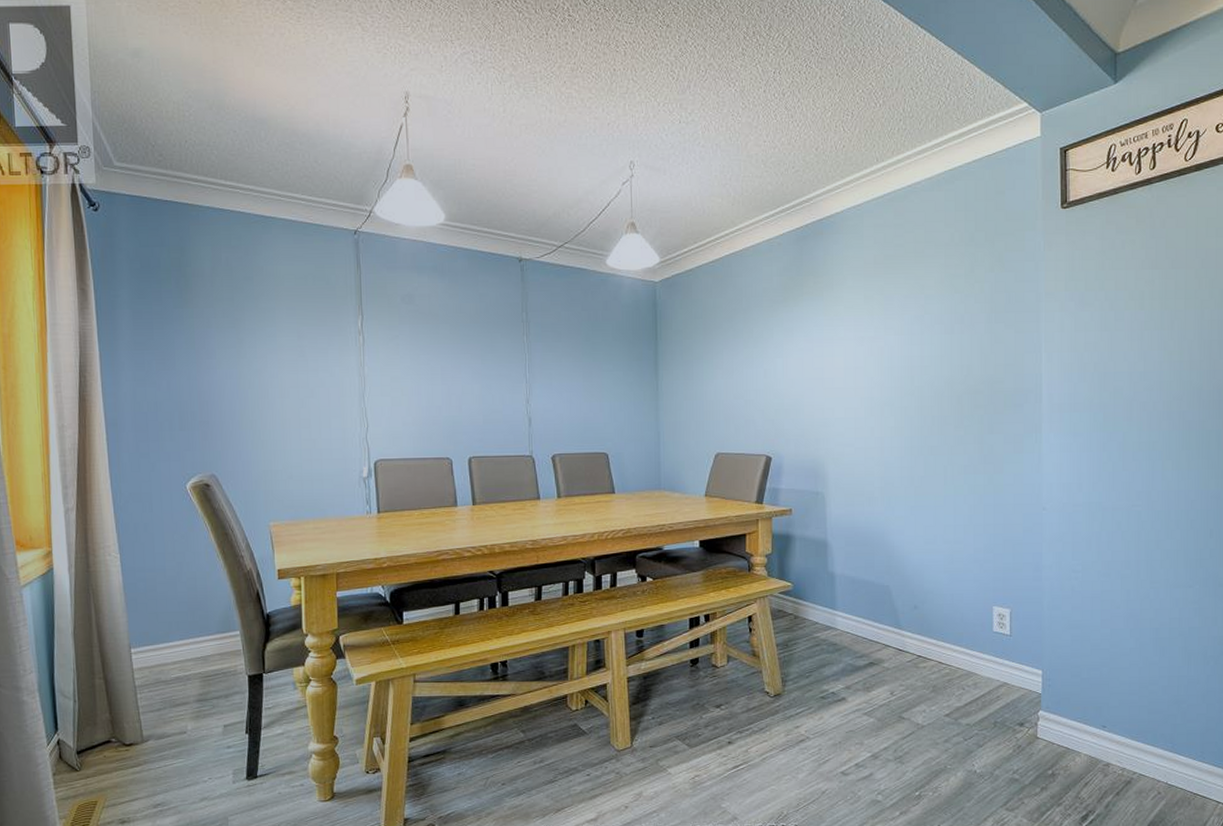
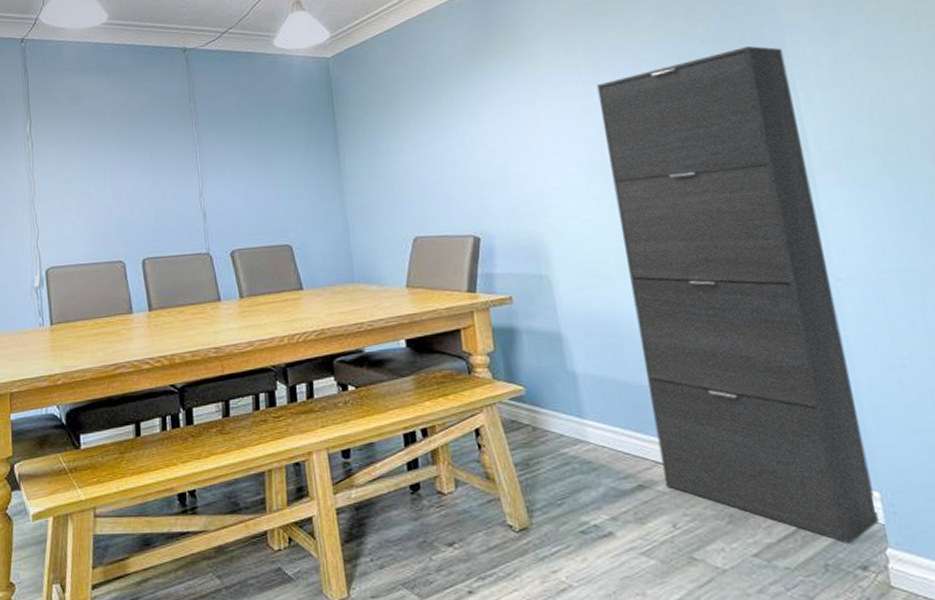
cabinet: none [885,309,1038,707] -> present [596,46,879,544]

